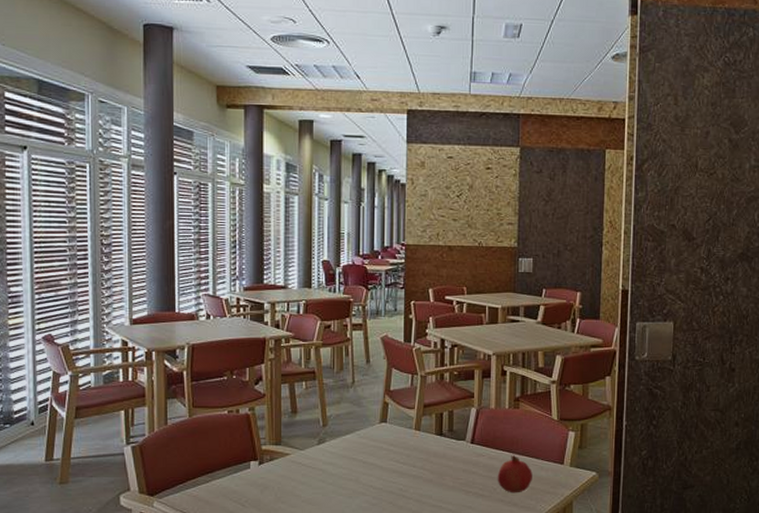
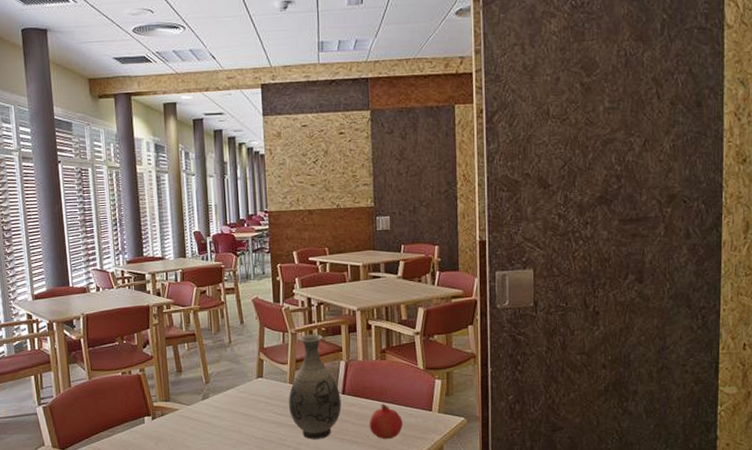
vase: none [412,377,469,491] -> present [288,334,341,439]

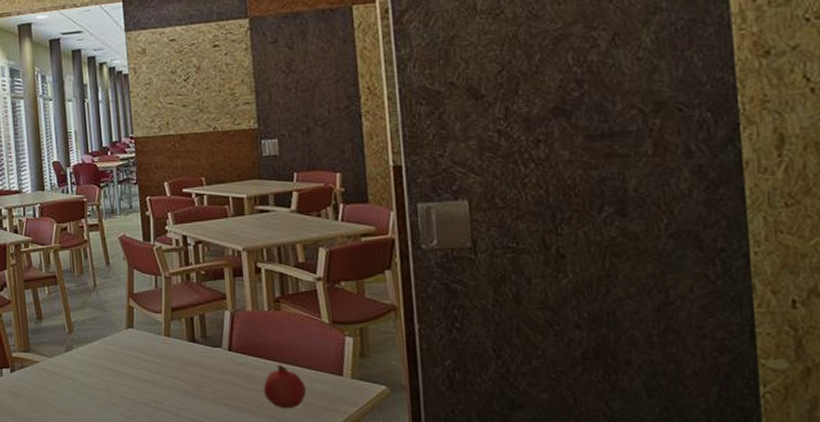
vase: present [288,334,341,439] -> none [164,278,228,404]

